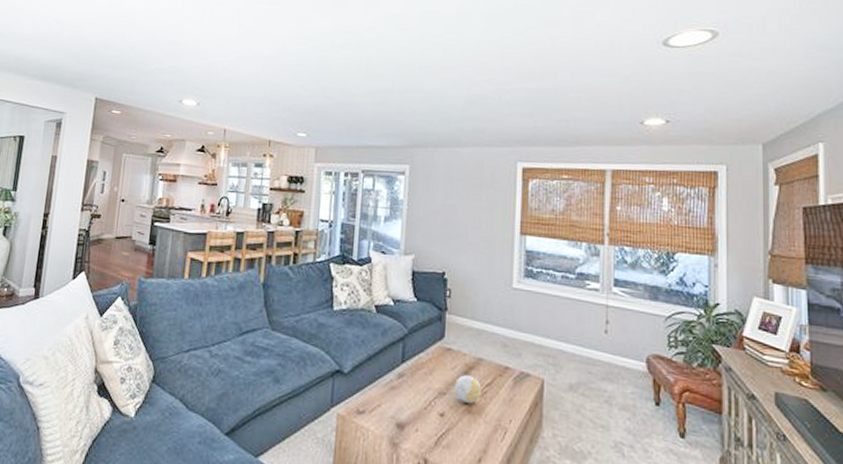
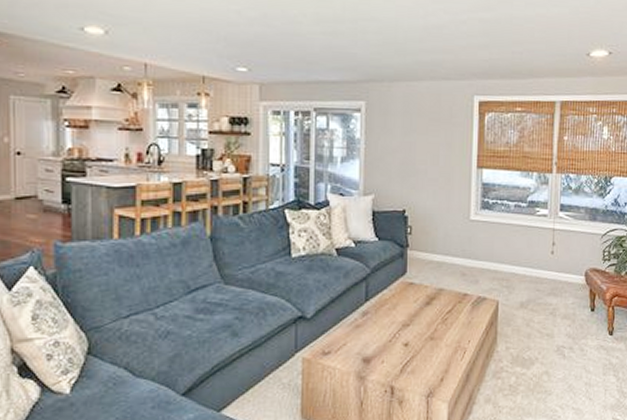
decorative ball: present [455,375,481,403] -> none [418,306,442,331]

